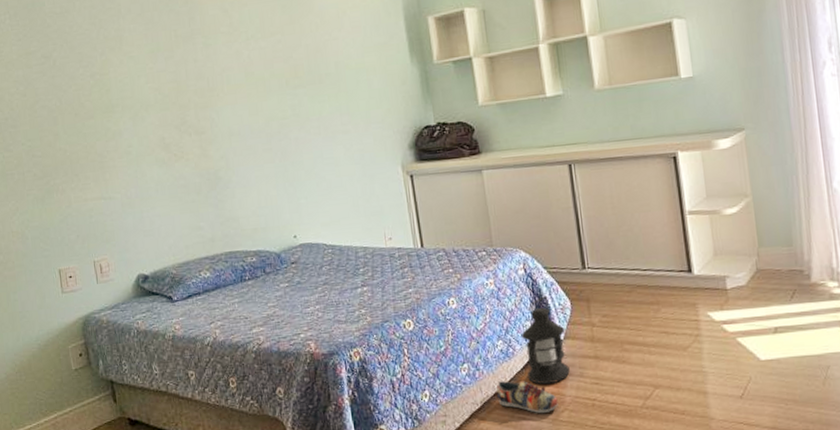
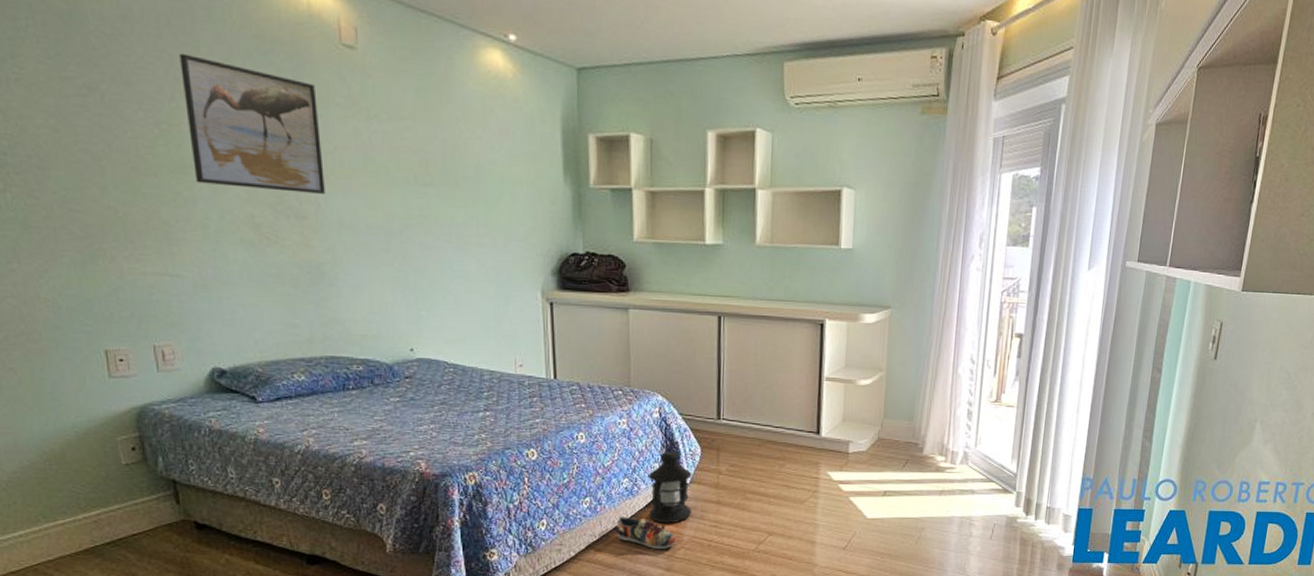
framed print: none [107,16,217,118] -> present [179,53,325,194]

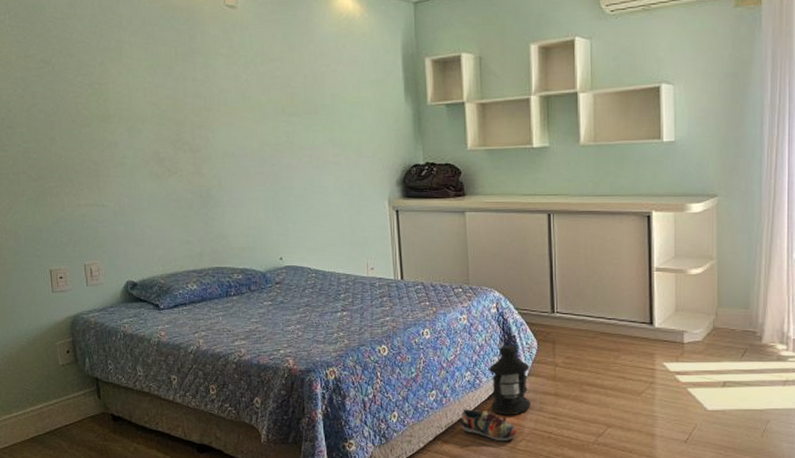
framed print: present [179,53,325,194] -> none [107,27,213,130]

